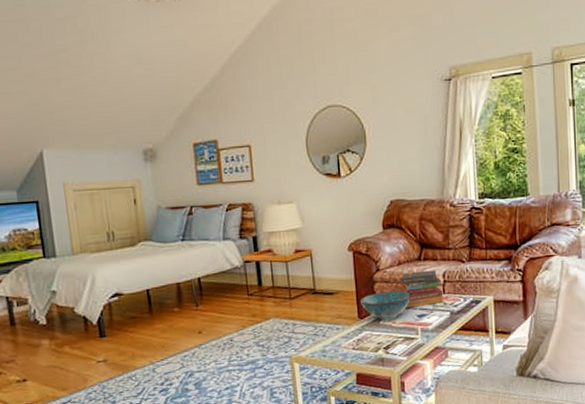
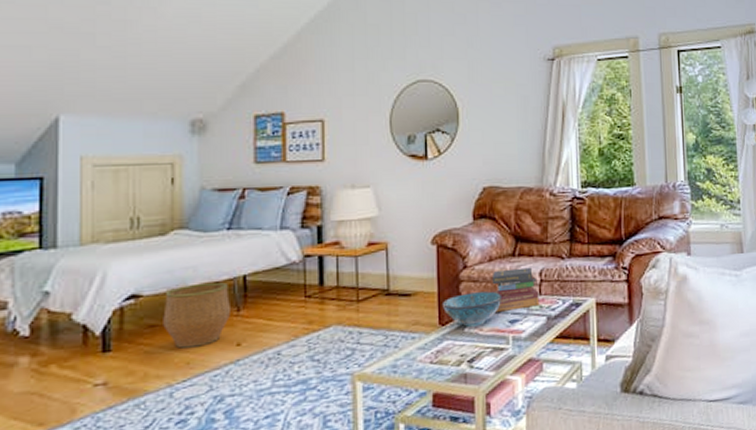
basket: none [140,283,191,335] -> present [163,281,230,349]

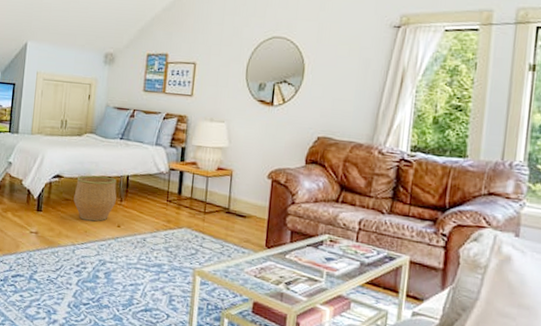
decorative bowl: present [441,291,503,327] -> none [269,225,323,256]
books: present [490,267,540,312] -> none [312,212,356,251]

